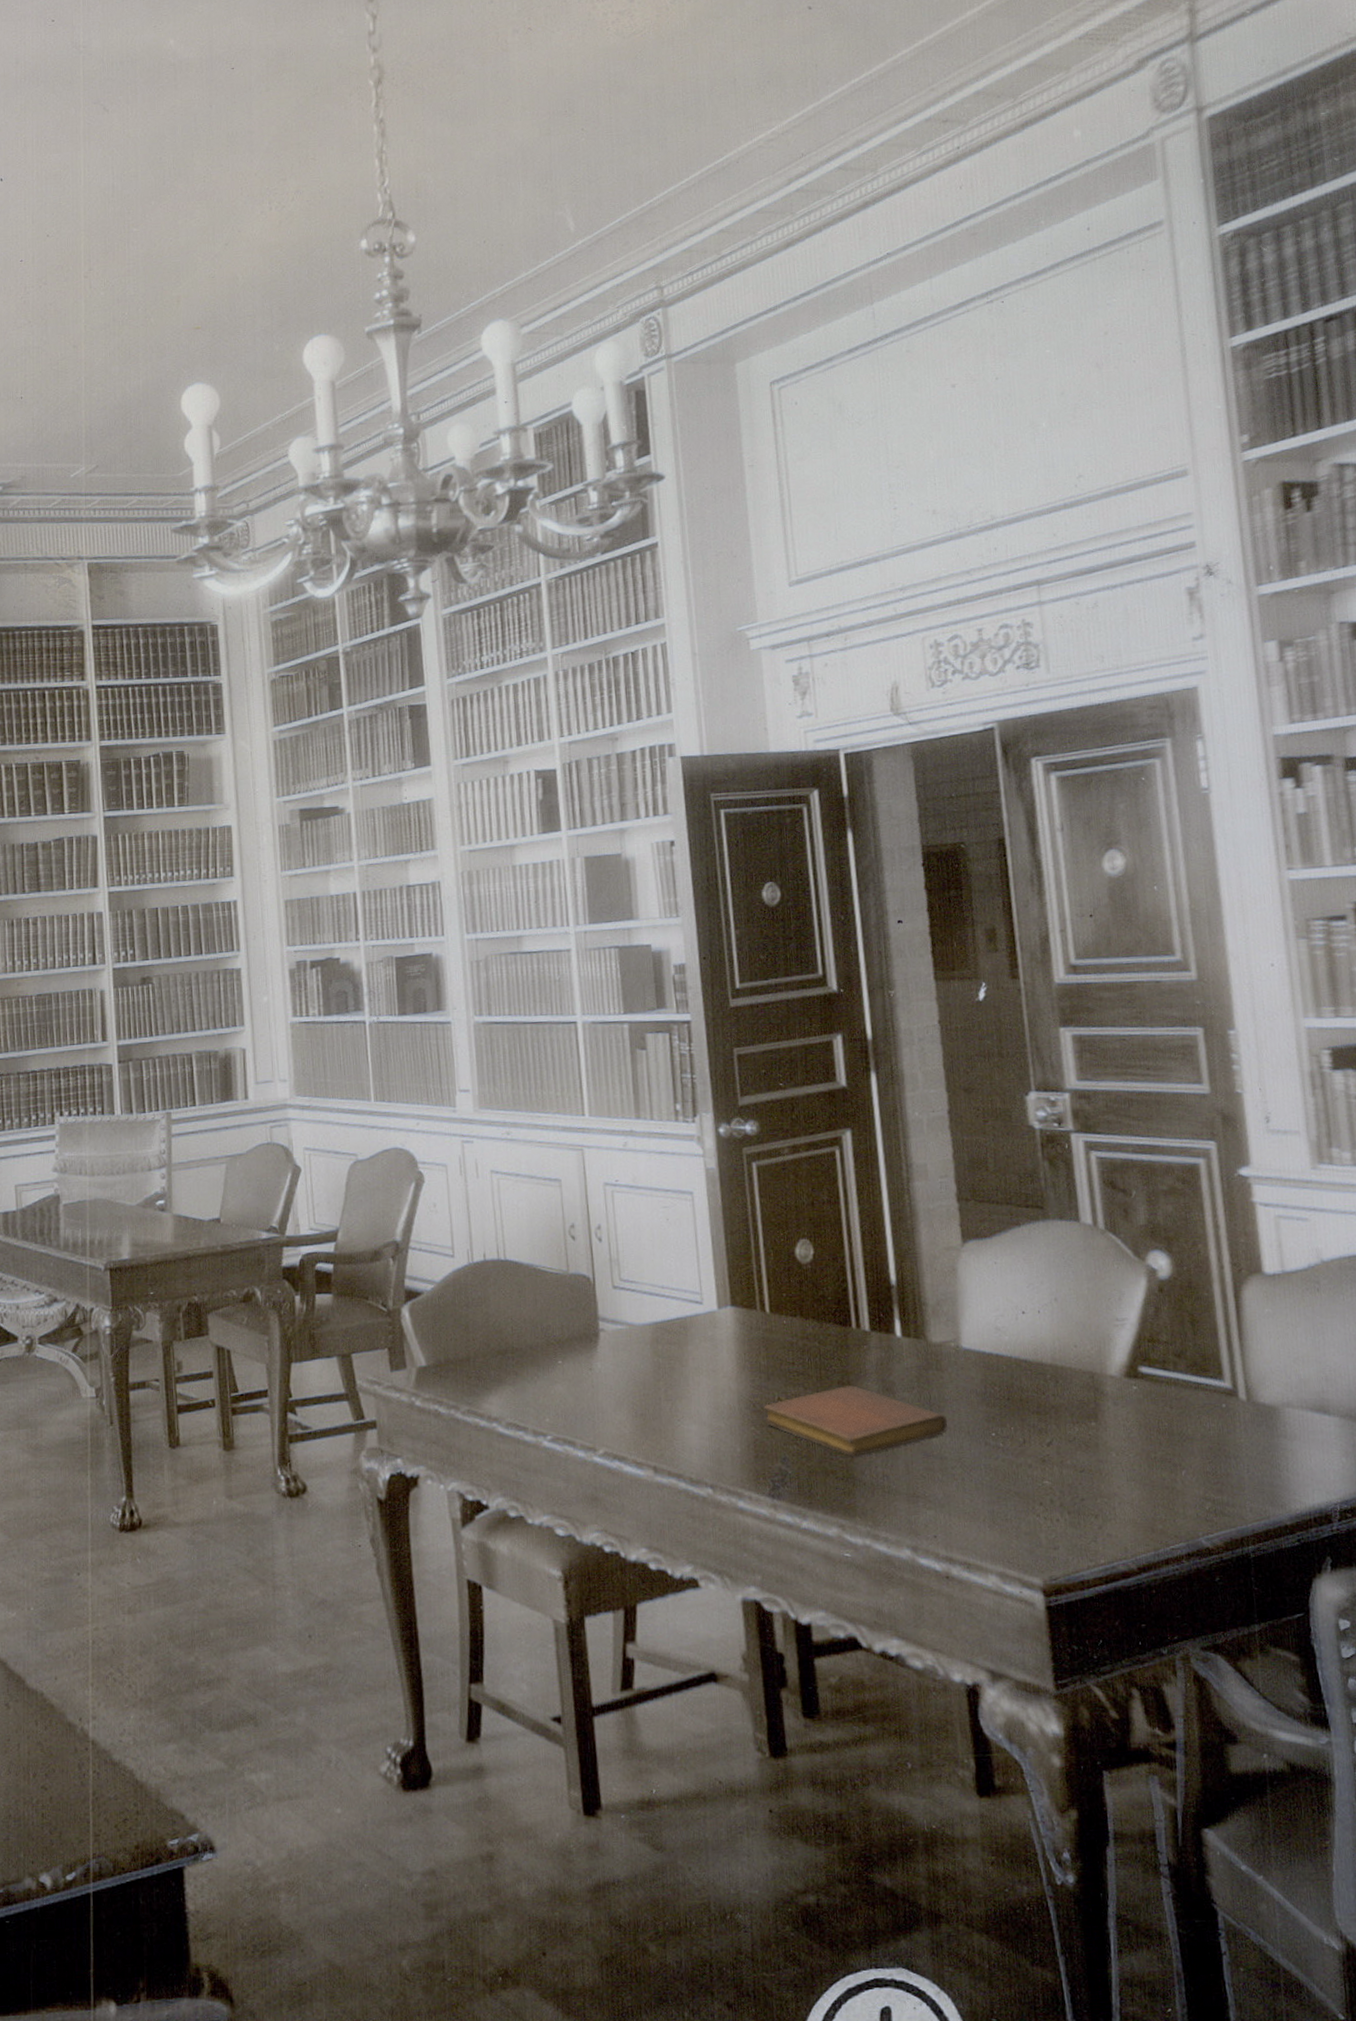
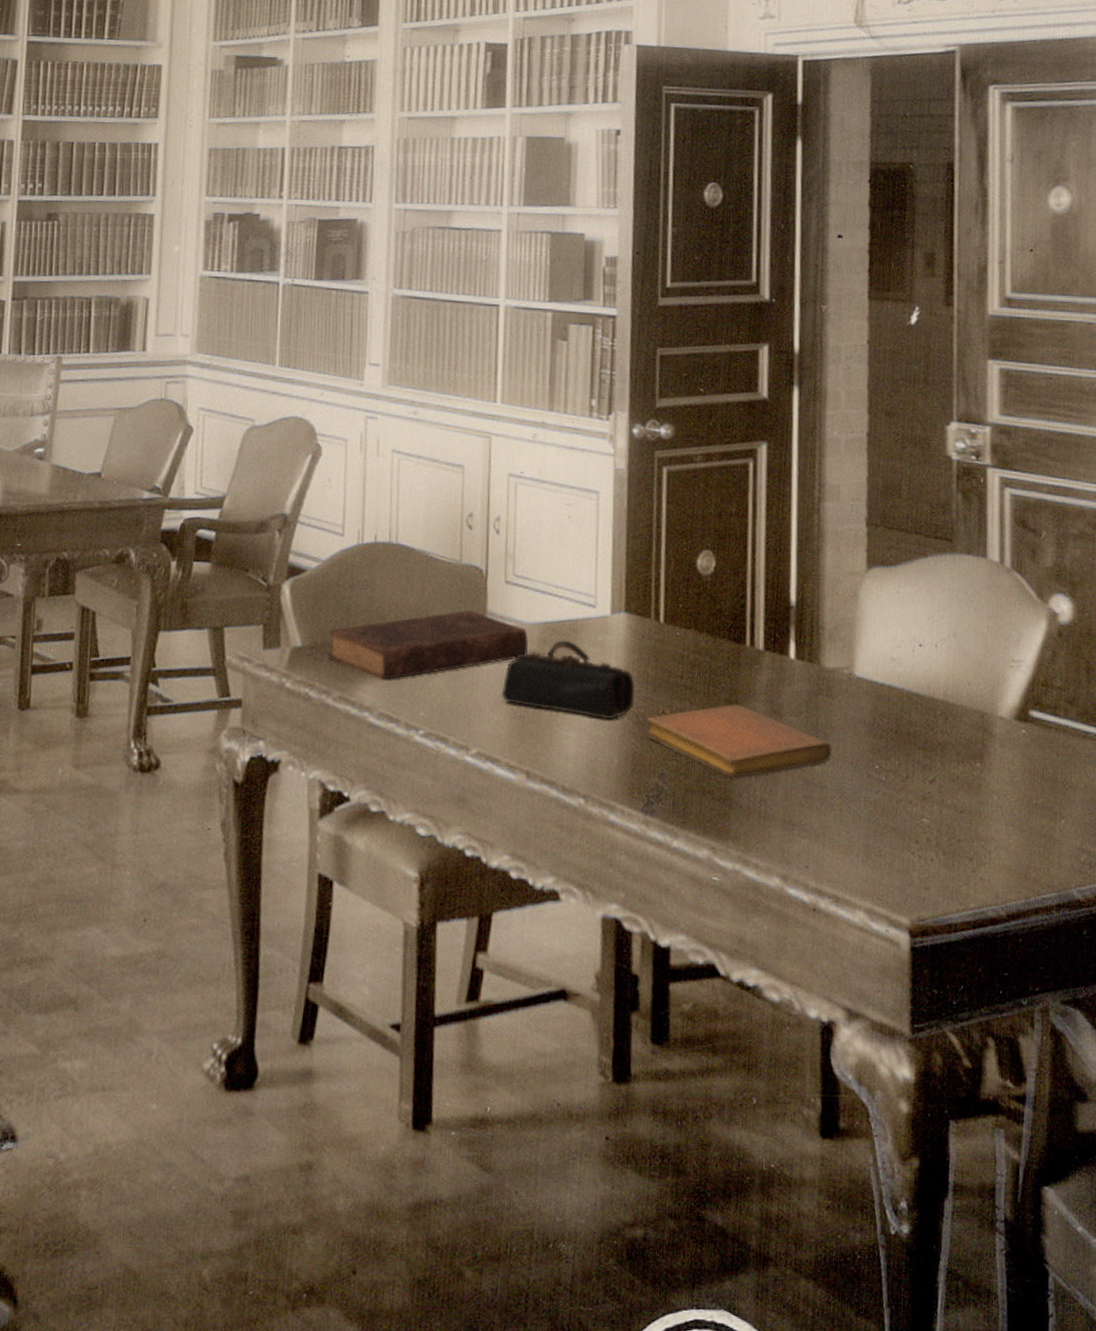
book: none [450,1316,644,1391] -> present [327,609,530,680]
pencil case: none [621,1337,750,1411] -> present [501,640,635,720]

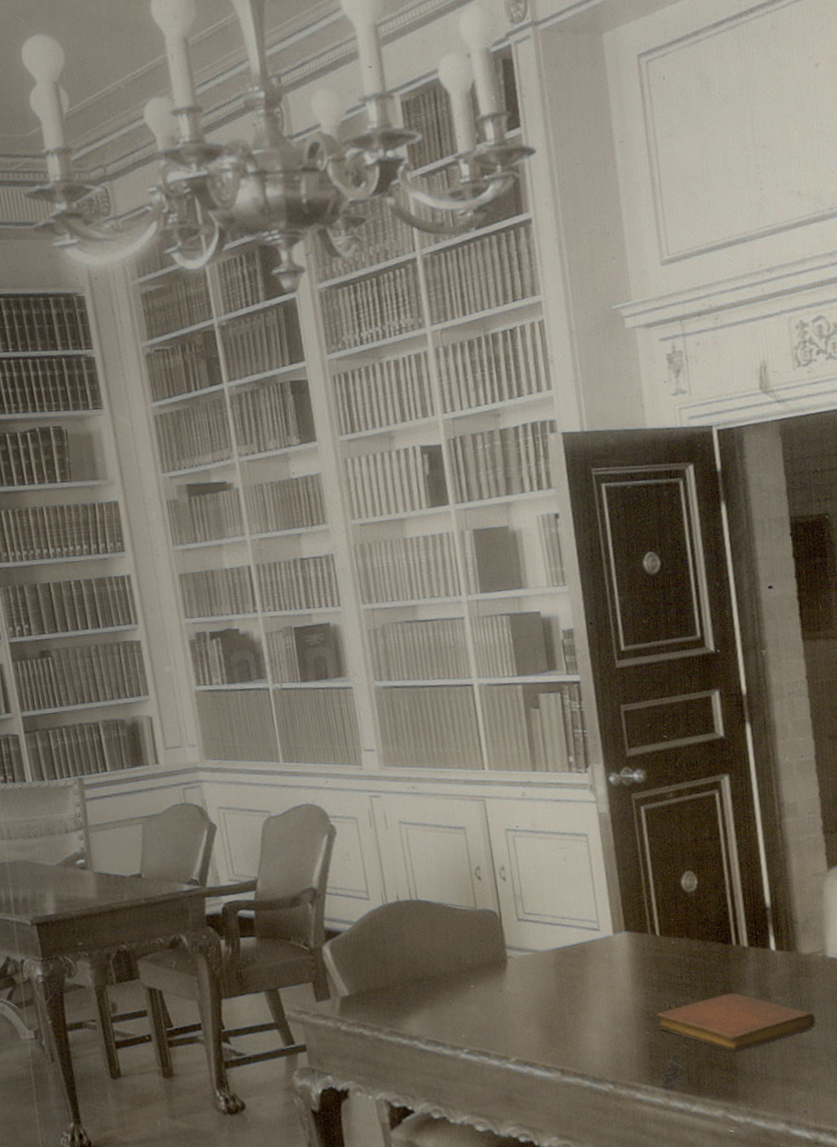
book: present [327,609,530,680] -> none [371,946,548,1014]
pencil case: present [501,640,635,720] -> none [529,960,644,1020]

